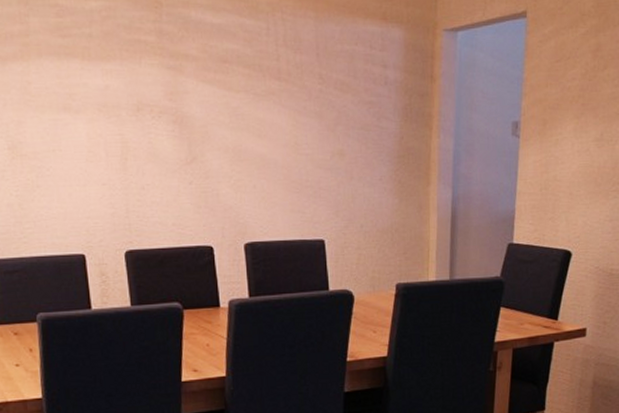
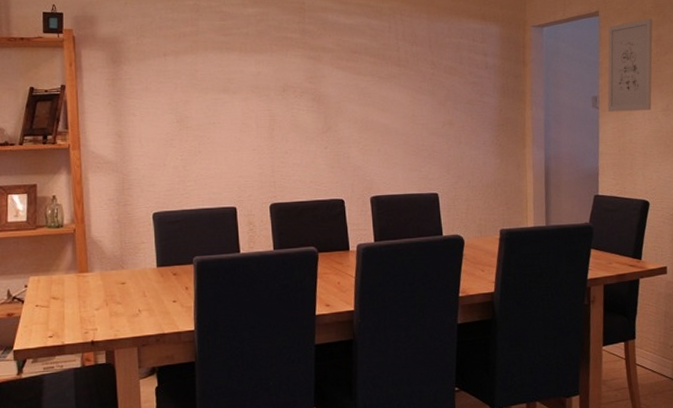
wall art: none [530,21,592,142] -> present [607,18,653,112]

